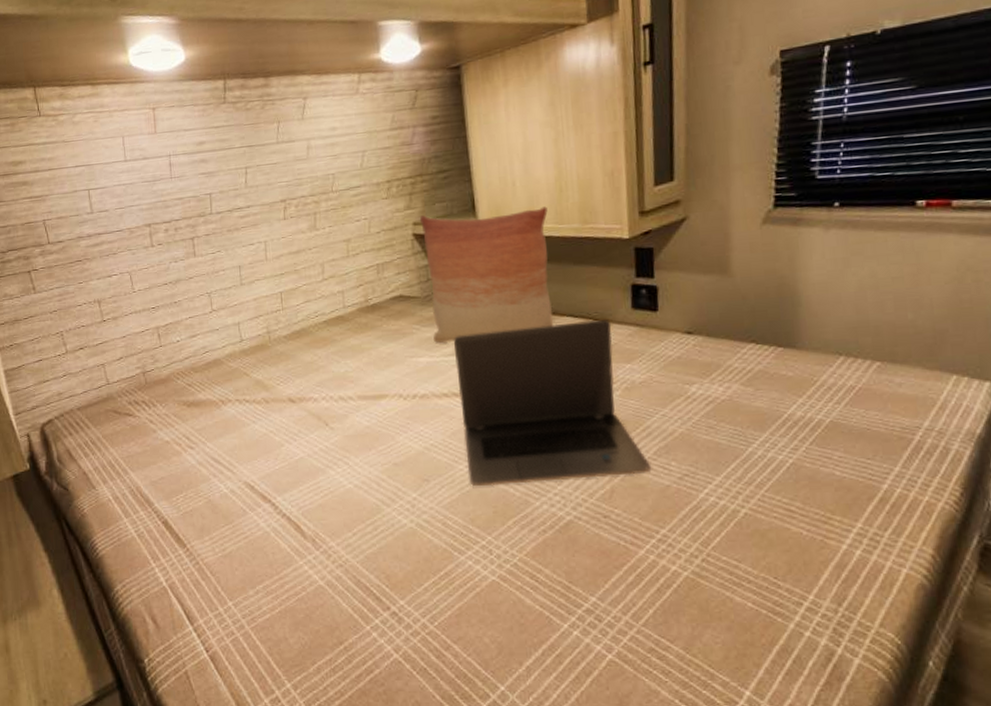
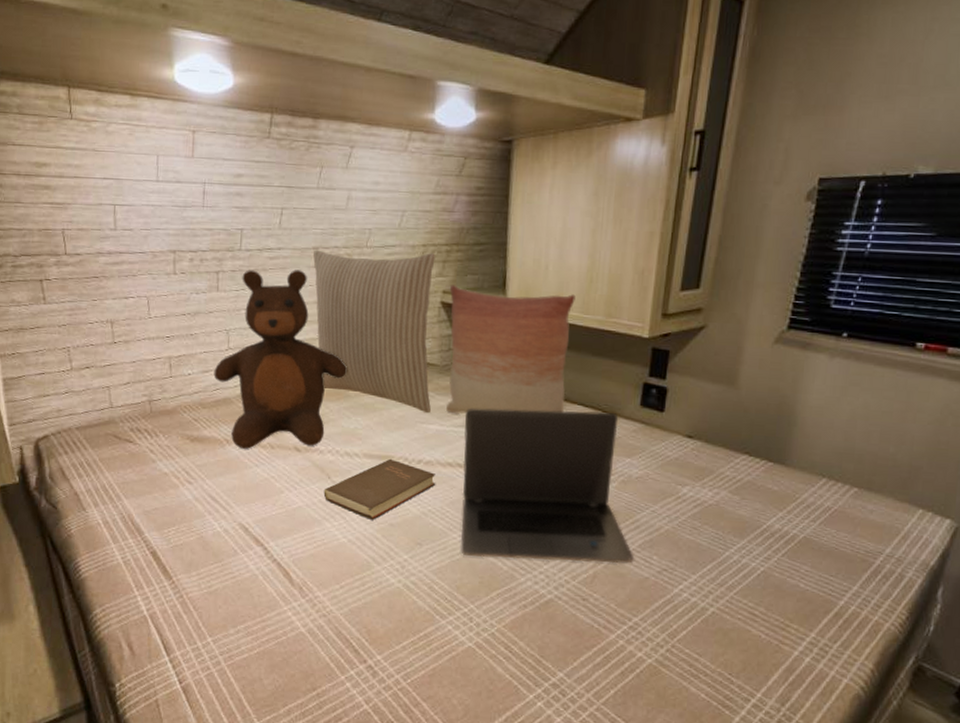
teddy bear: none [201,224,331,407] -> present [213,269,348,449]
pillow: none [282,187,418,346] -> present [313,250,435,413]
book: none [323,397,435,462] -> present [323,458,436,520]

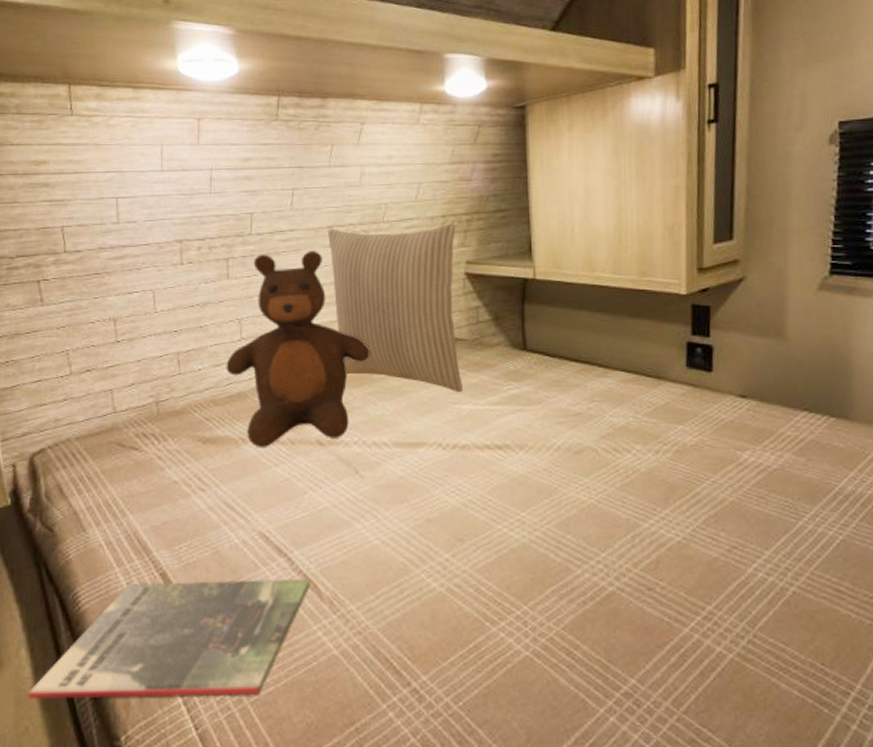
magazine: none [36,559,283,660] -> present [27,578,310,700]
book: present [323,458,436,520] -> none [351,445,475,516]
pillow: present [446,285,576,414] -> none [474,254,606,391]
laptop computer: present [460,408,634,564] -> none [500,376,700,550]

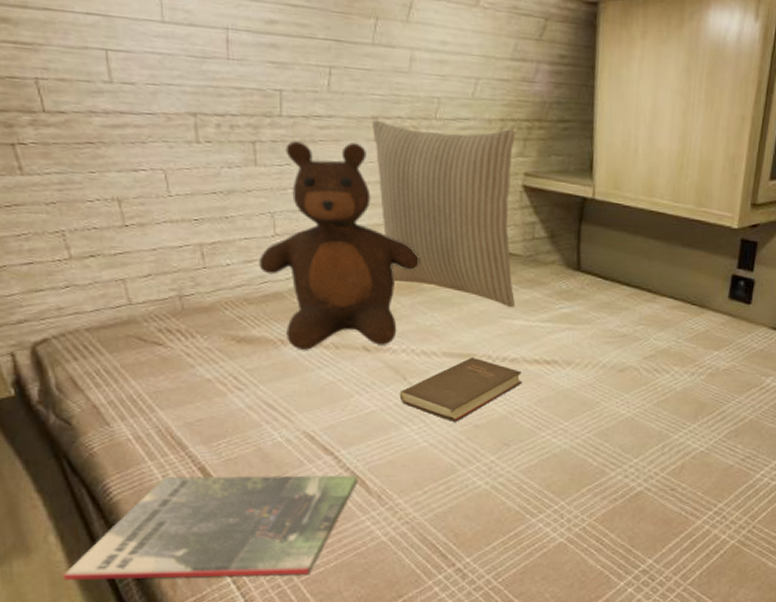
book: none [351,445,475,516] -> present [399,357,523,422]

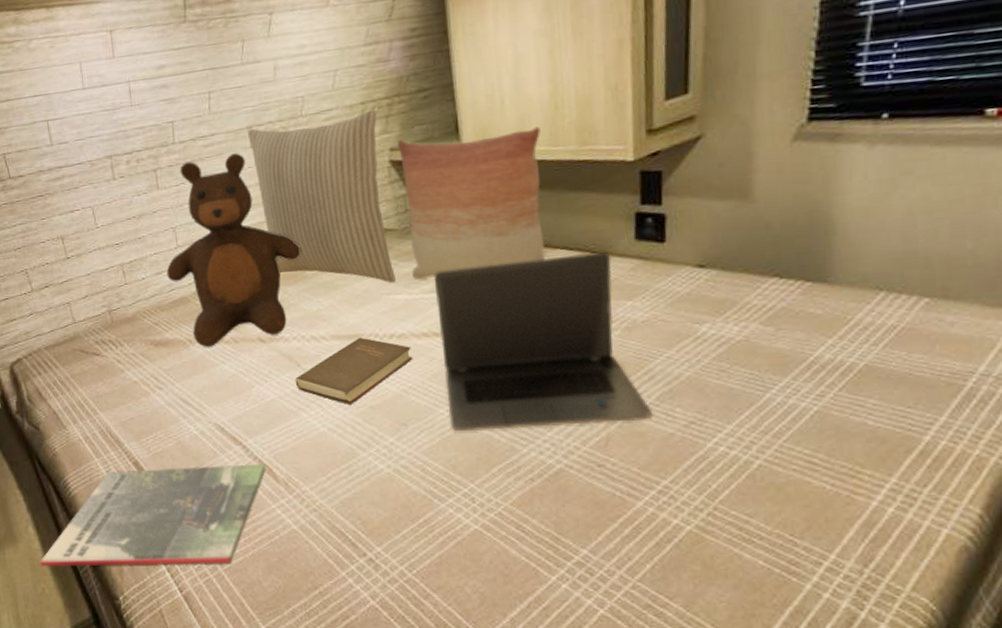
pillow: none [532,166,666,309] -> present [398,126,546,280]
laptop computer: none [549,302,720,455] -> present [433,252,653,432]

